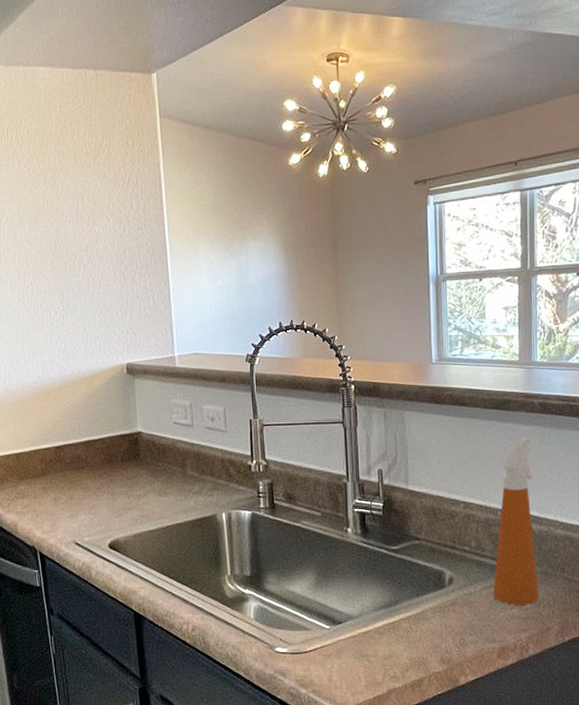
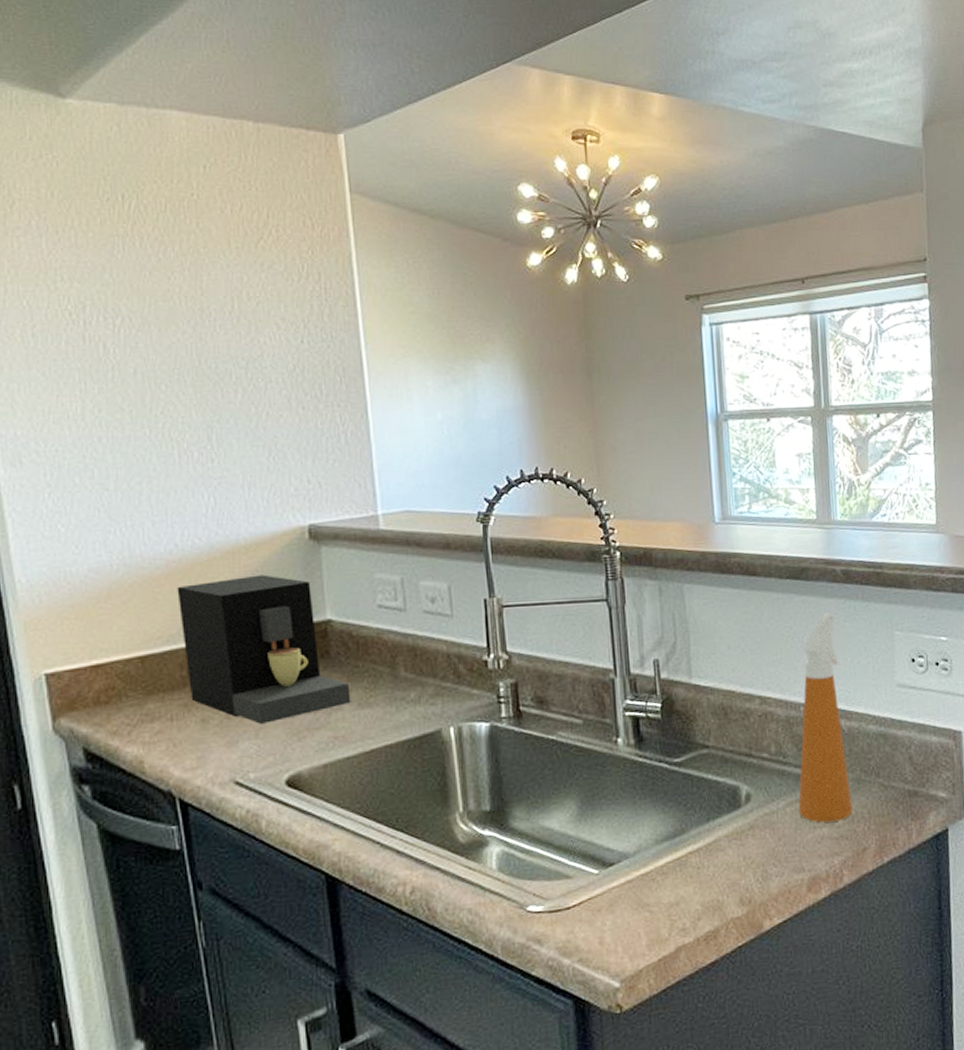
coffee maker: none [39,398,153,503] -> present [177,574,351,724]

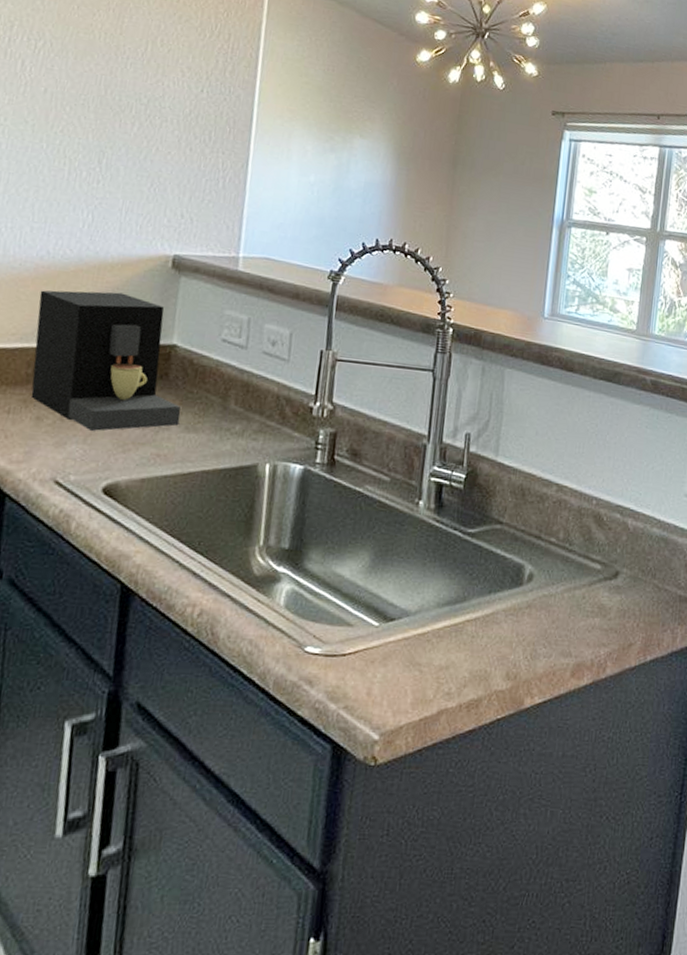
spray bottle: present [798,612,853,823] -> none [574,416,638,614]

